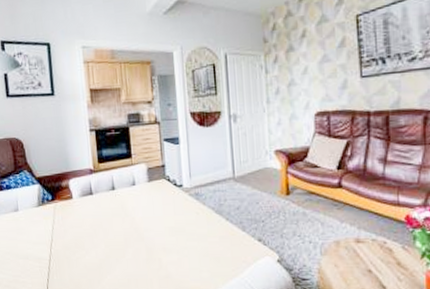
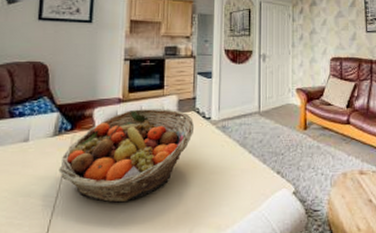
fruit basket: none [47,177,167,266] -> present [59,109,195,203]

